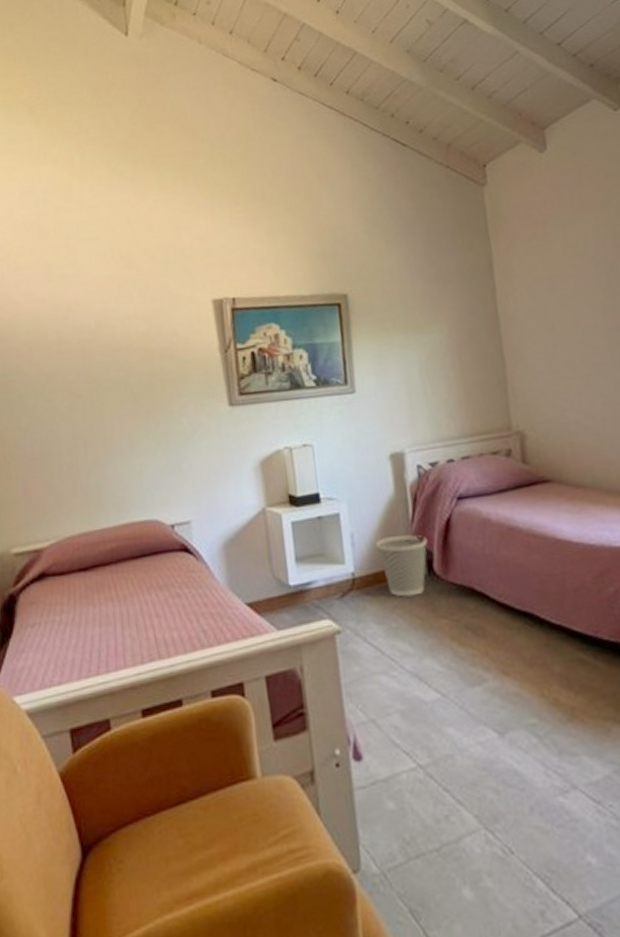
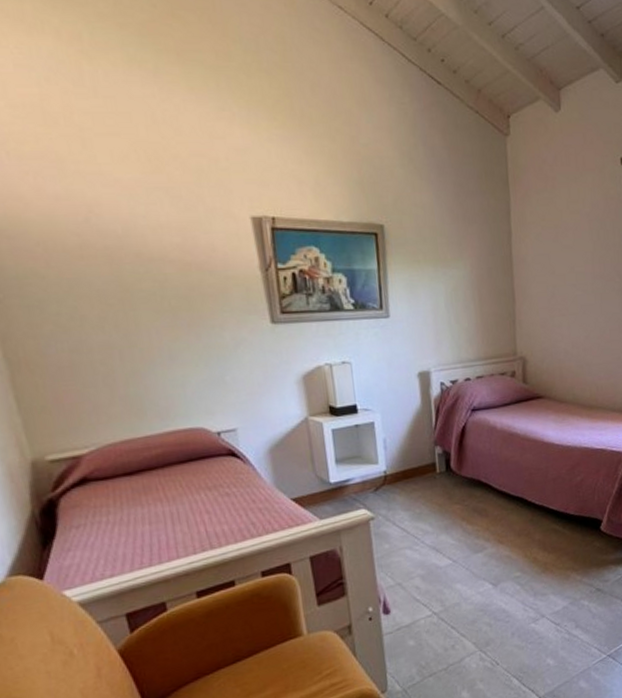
wastebasket: present [376,534,428,597] -> none [405,439,447,489]

